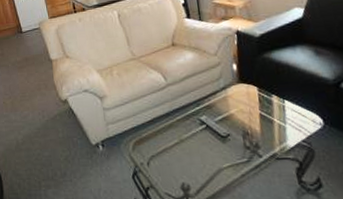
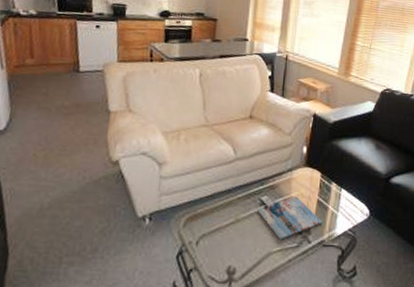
magazine: none [199,113,271,156] -> present [257,196,323,239]

